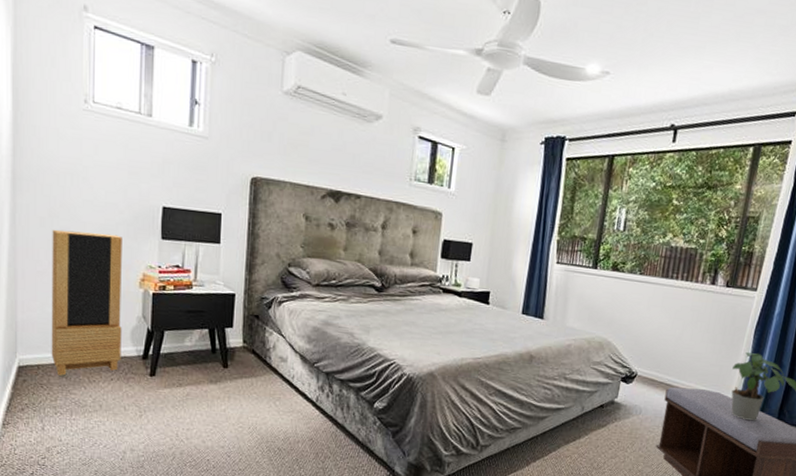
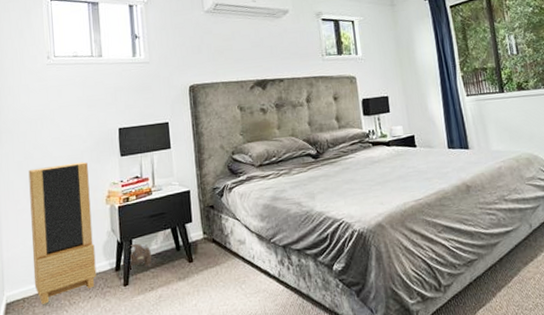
plush toy: none [151,335,185,362] -> present [122,243,152,269]

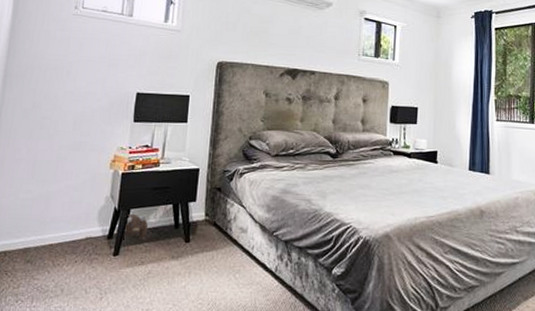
storage cabinet: present [28,161,97,304] -> none [19,119,98,261]

